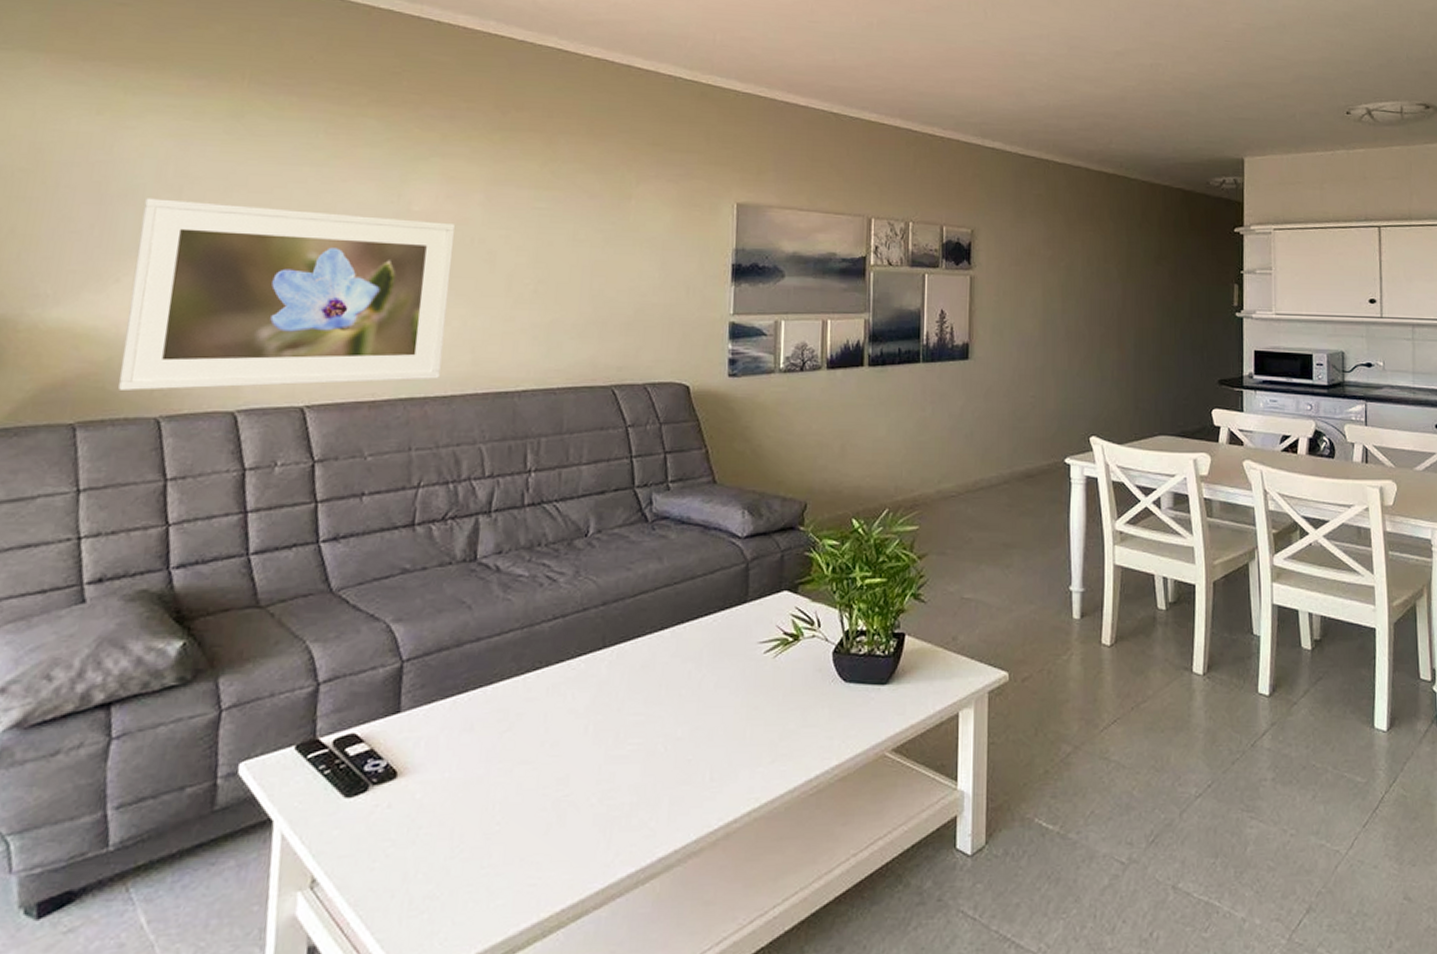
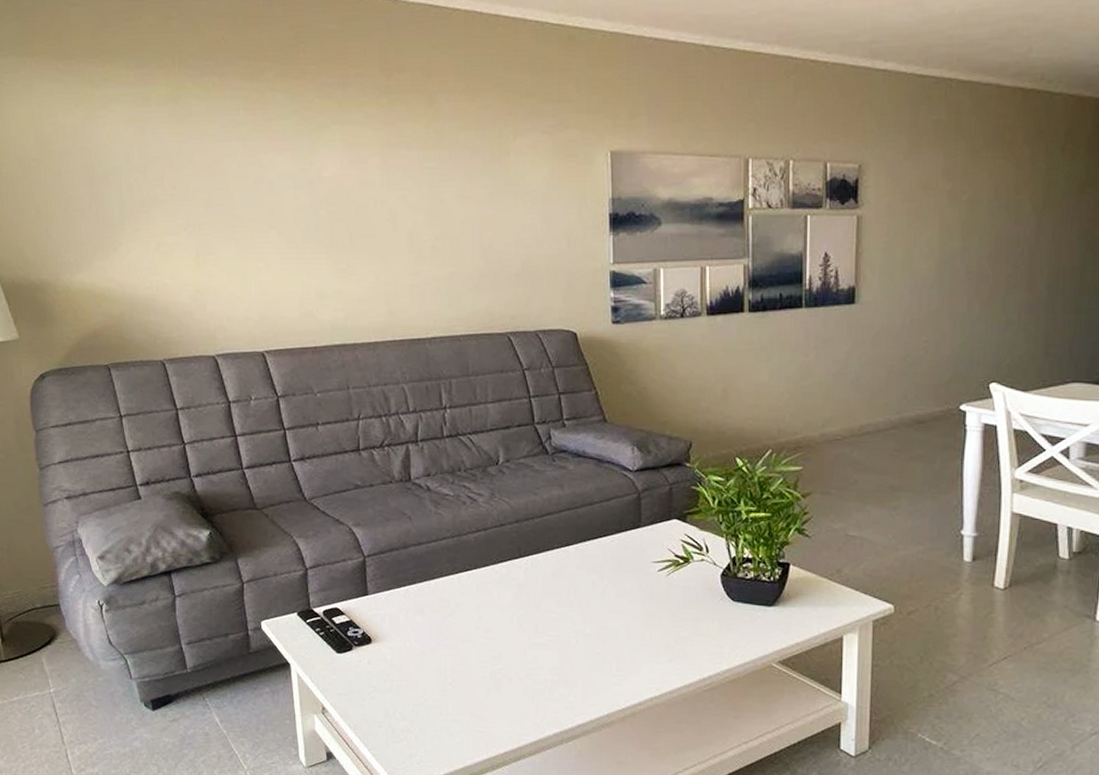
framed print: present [117,198,456,390] -> none [121,178,363,339]

